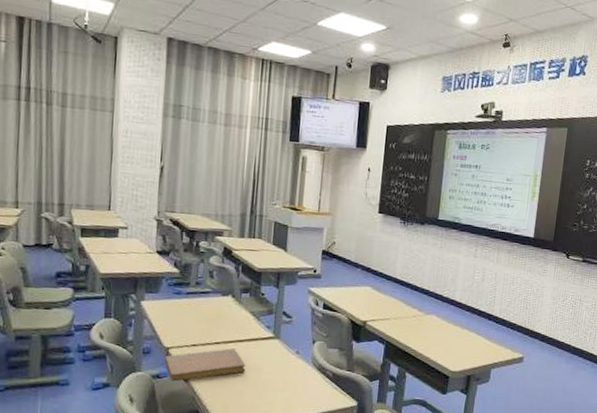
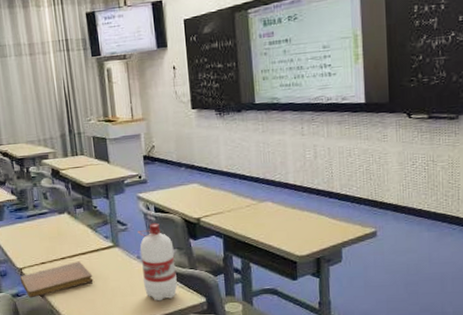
water bottle: none [297,319,336,400] -> present [138,223,177,301]

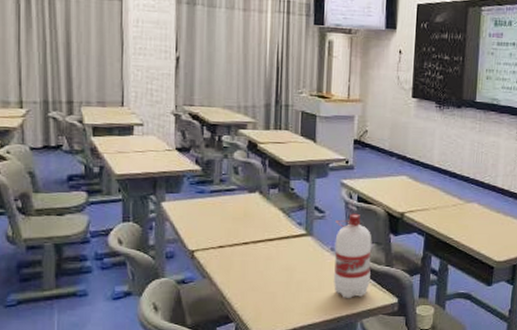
notebook: present [19,261,93,298] -> none [189,248,278,287]

